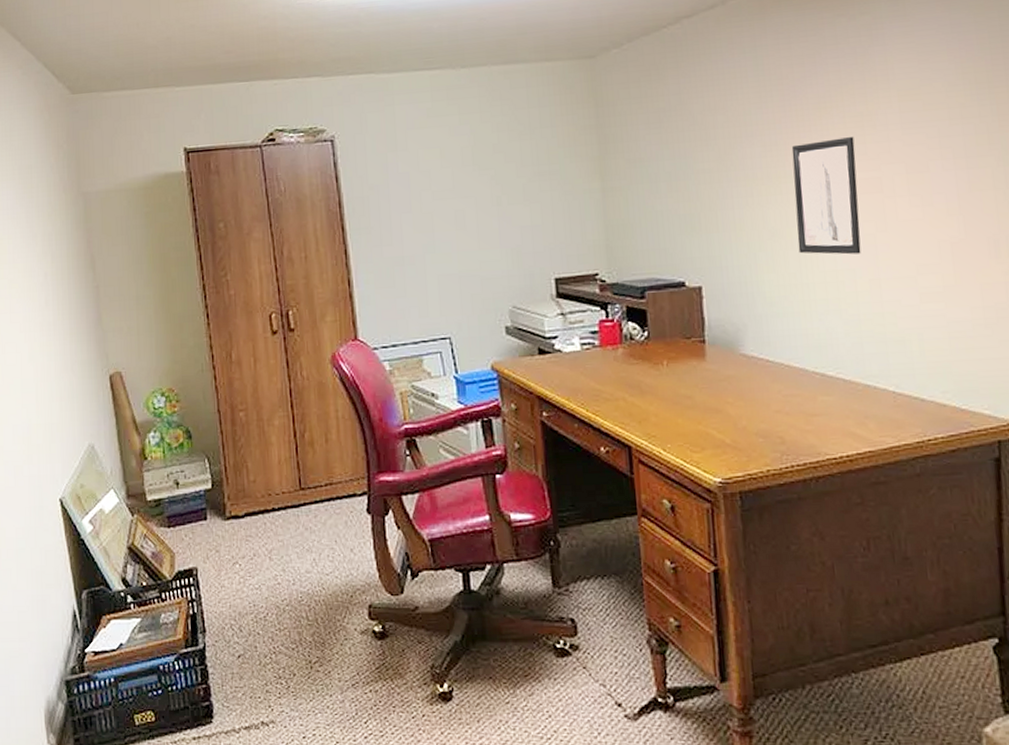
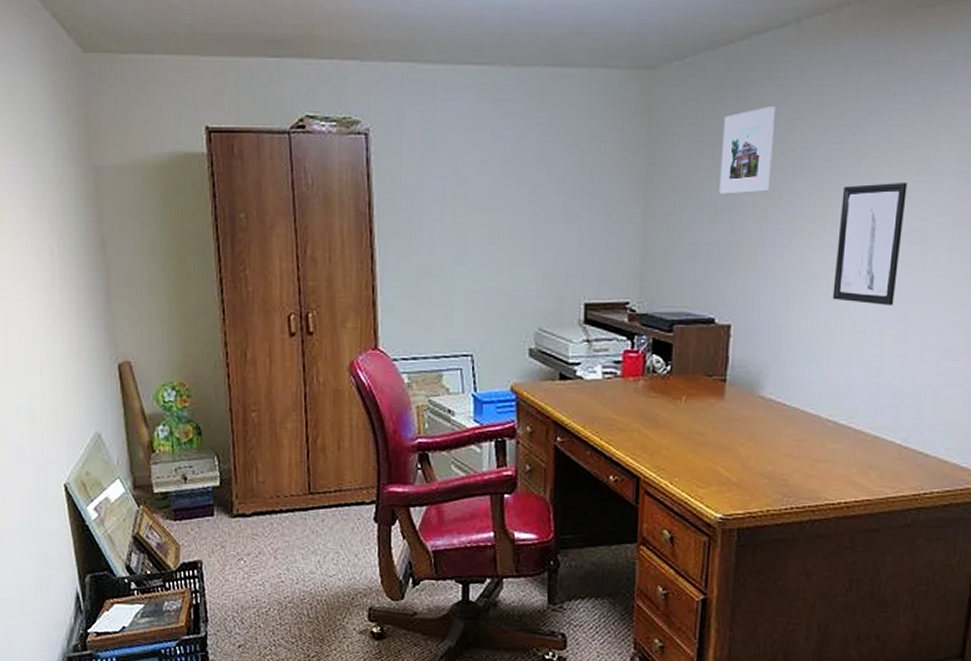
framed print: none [667,80,720,164] -> present [719,106,775,195]

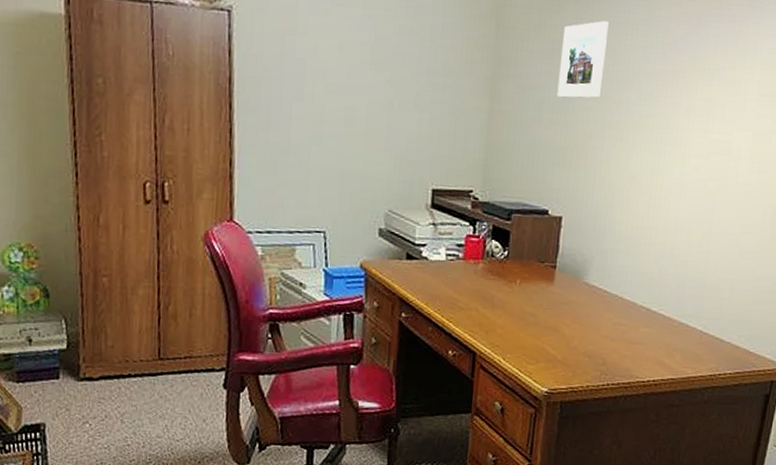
wall art: present [832,183,907,306] -> none [650,98,717,208]

